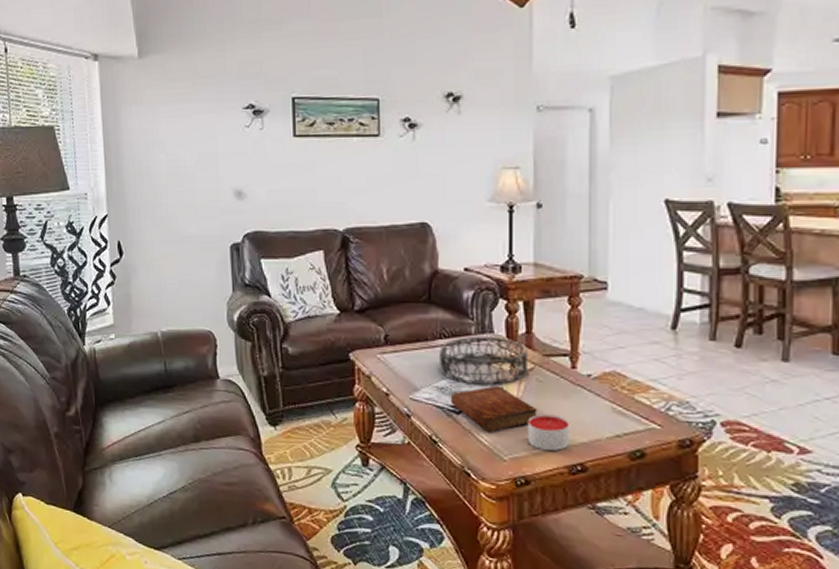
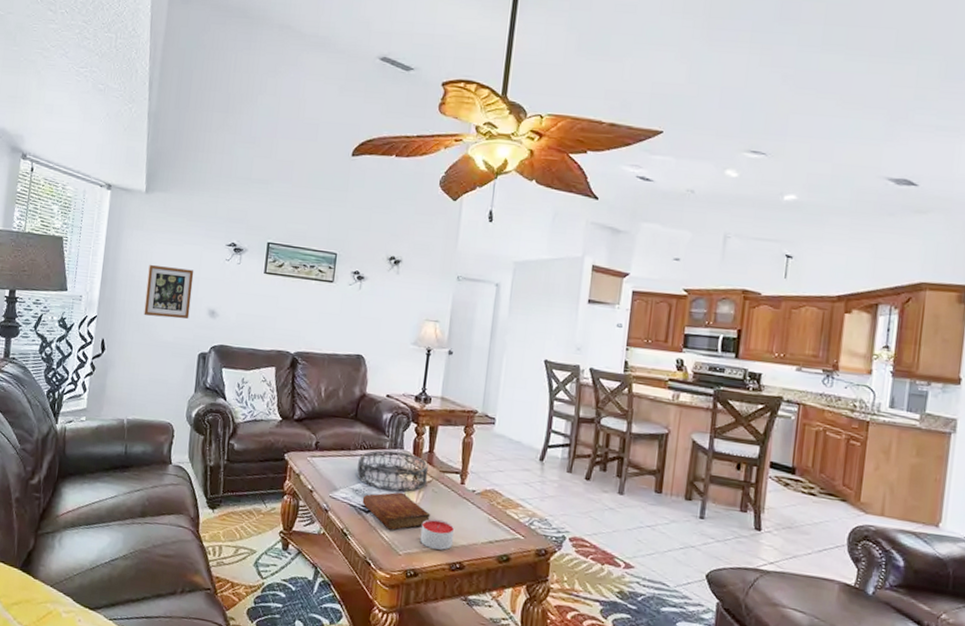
picture frame: none [157,144,213,206] -> present [144,265,194,319]

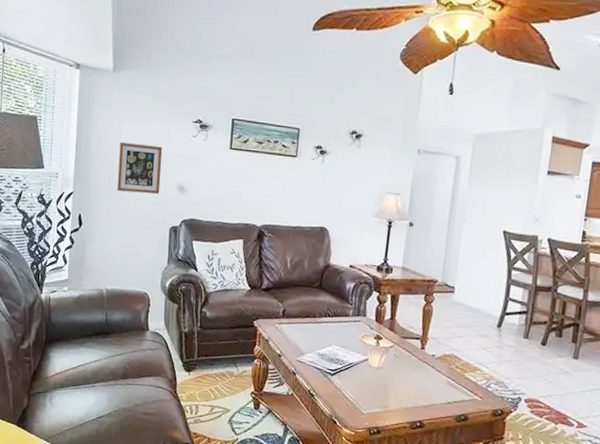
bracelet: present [357,450,429,492] -> none [322,317,391,357]
bible: present [362,492,431,531] -> none [327,356,392,392]
candle: present [419,518,455,550] -> none [382,381,416,410]

